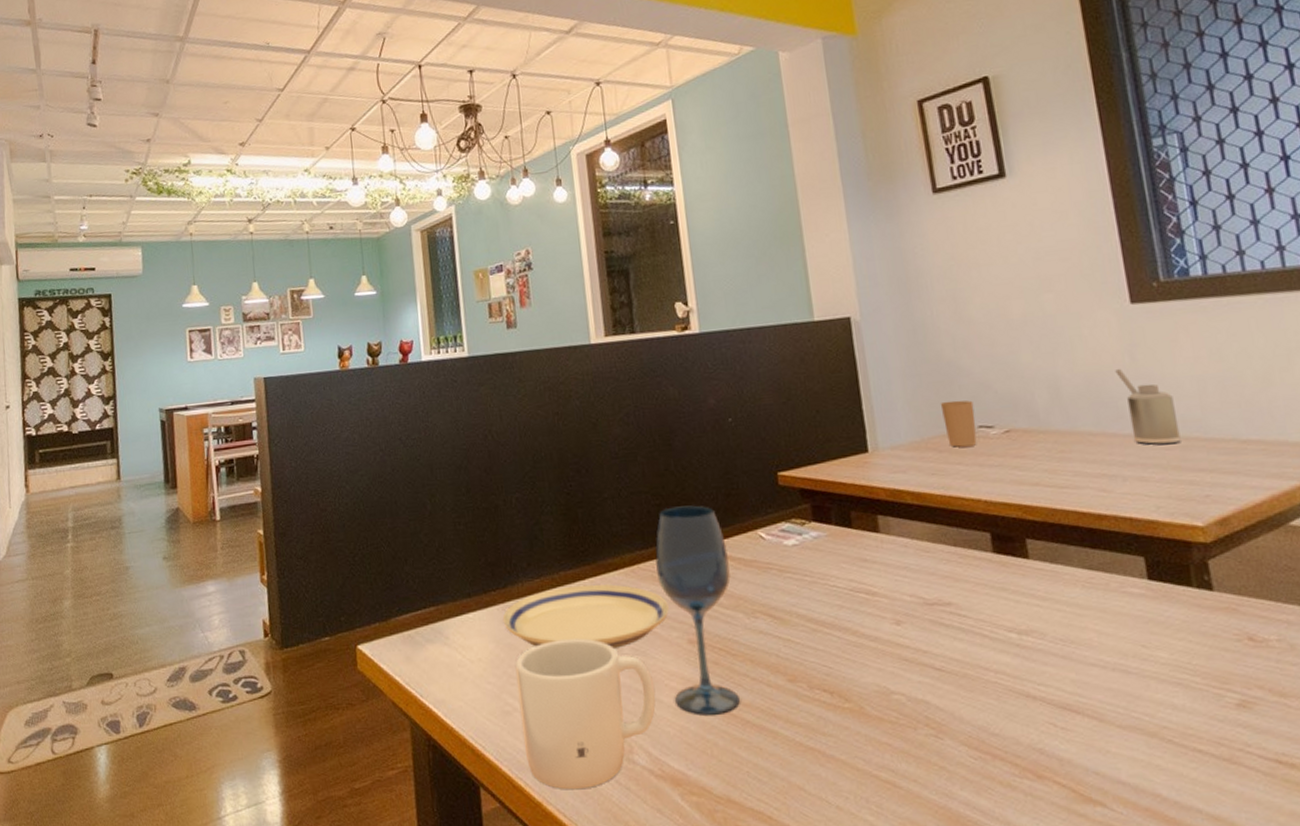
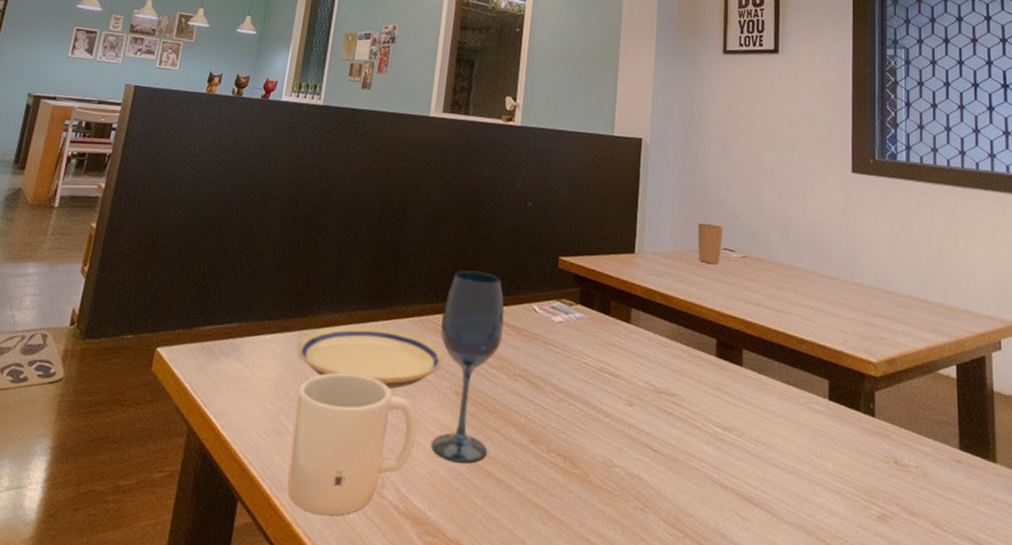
soap dispenser: present [1115,368,1181,445] -> none [832,222,871,292]

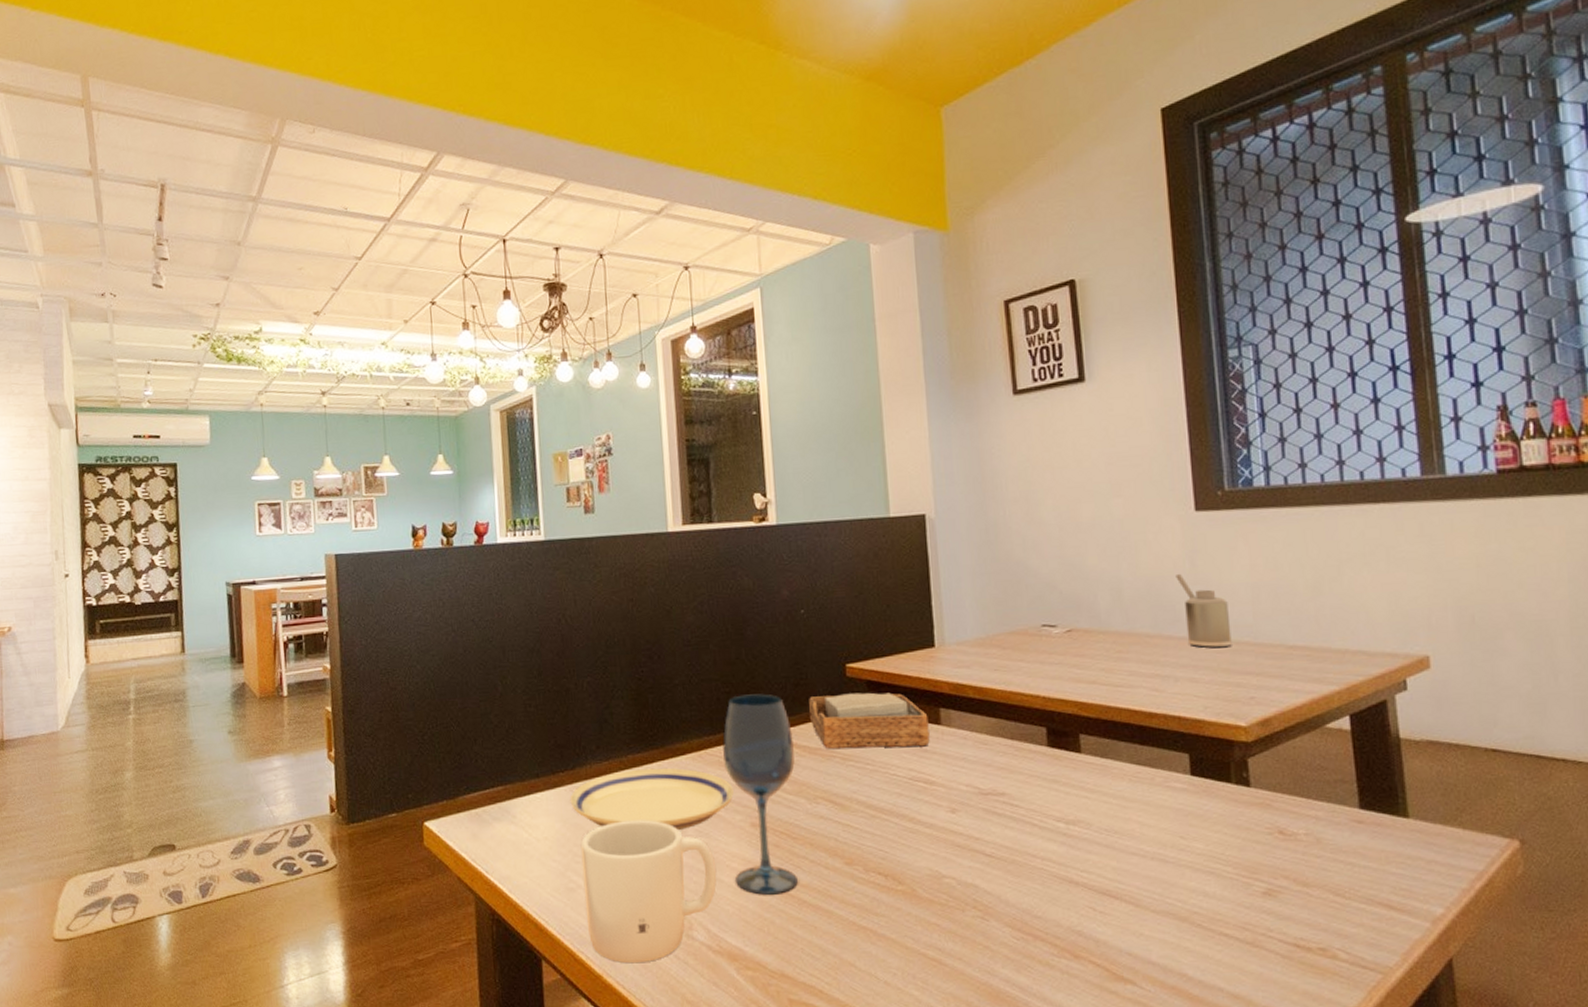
napkin holder: none [521,281,621,342] -> present [809,692,930,750]
cup: present [697,222,723,264] -> none [1006,599,1040,645]
soap dispenser: none [832,222,871,292] -> present [1175,573,1232,648]

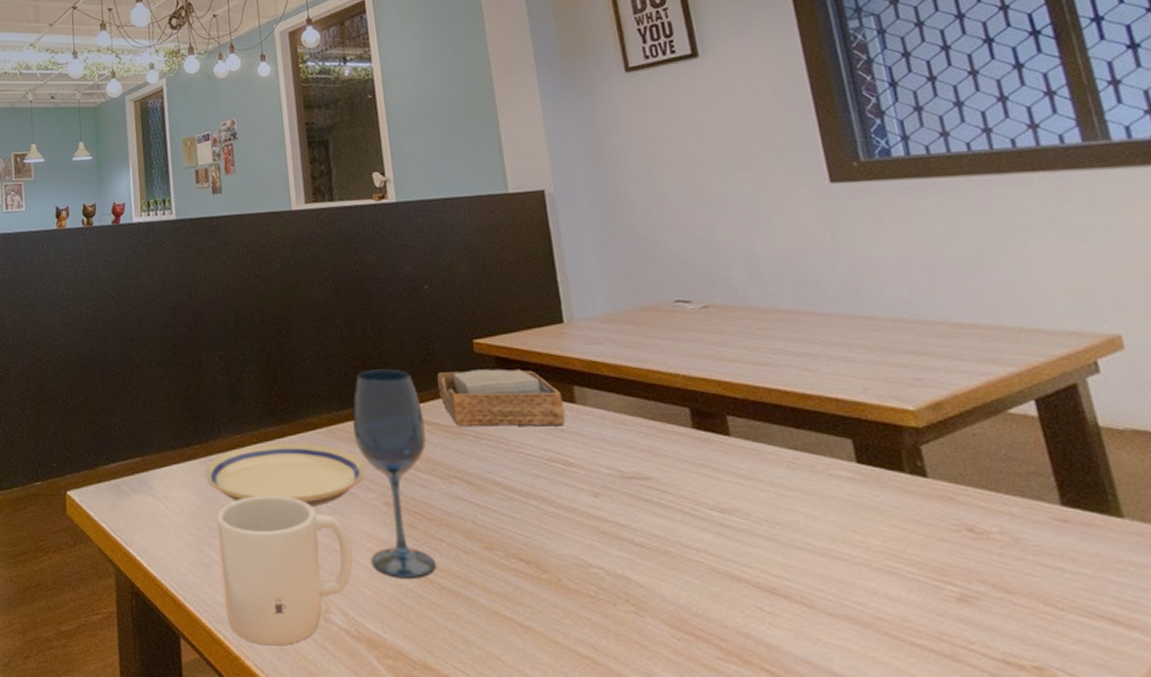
soap dispenser: present [1175,573,1232,648] -> none [816,246,888,326]

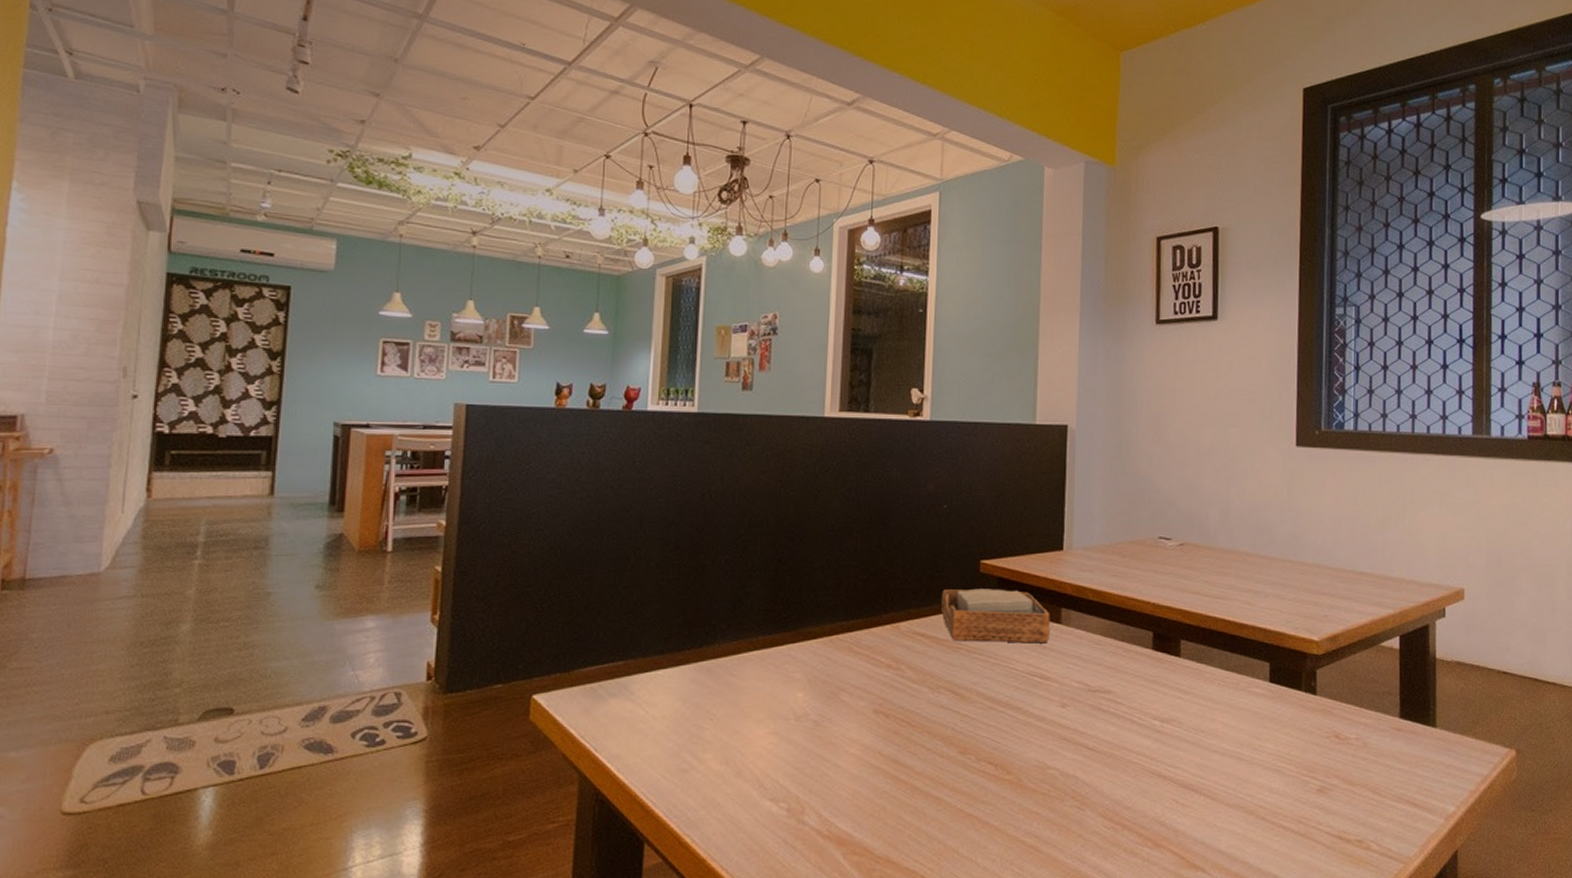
plate: present [204,442,366,506] -> none [693,650,860,713]
mug: present [215,495,353,646] -> none [696,702,835,848]
wineglass: present [352,369,436,578] -> none [852,583,923,781]

